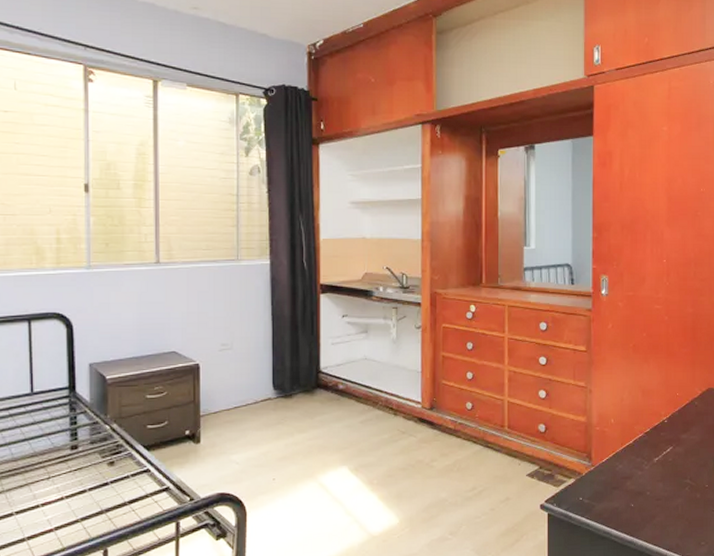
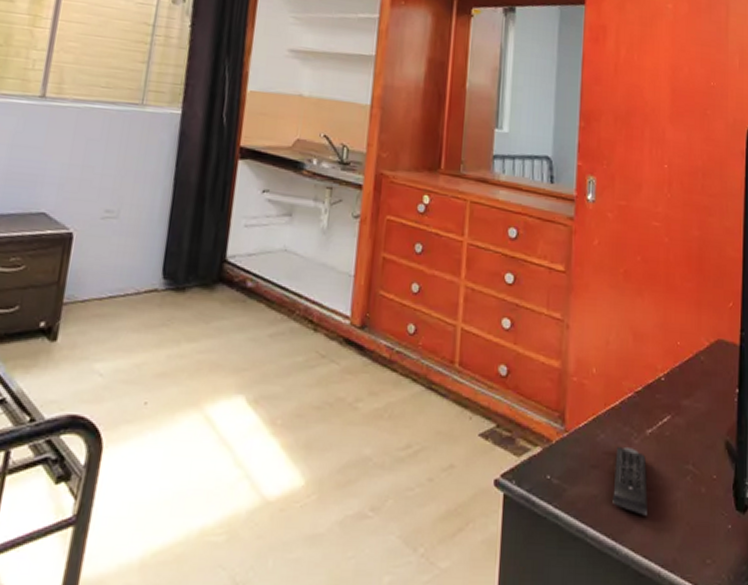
remote control: none [630,472,656,518] -> present [612,447,648,516]

